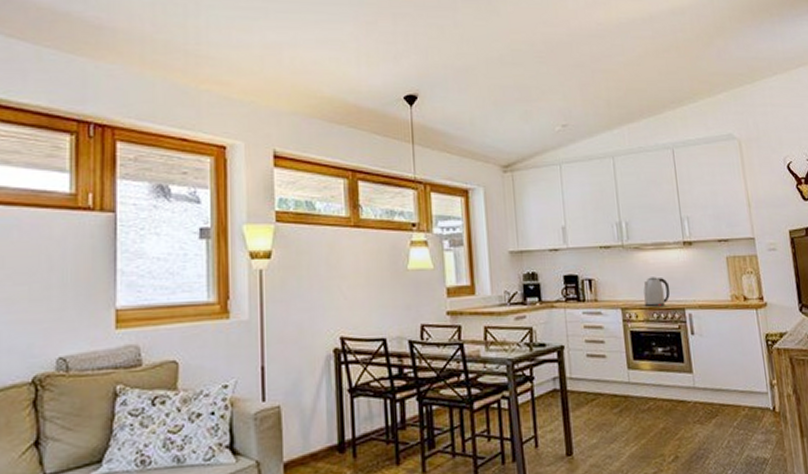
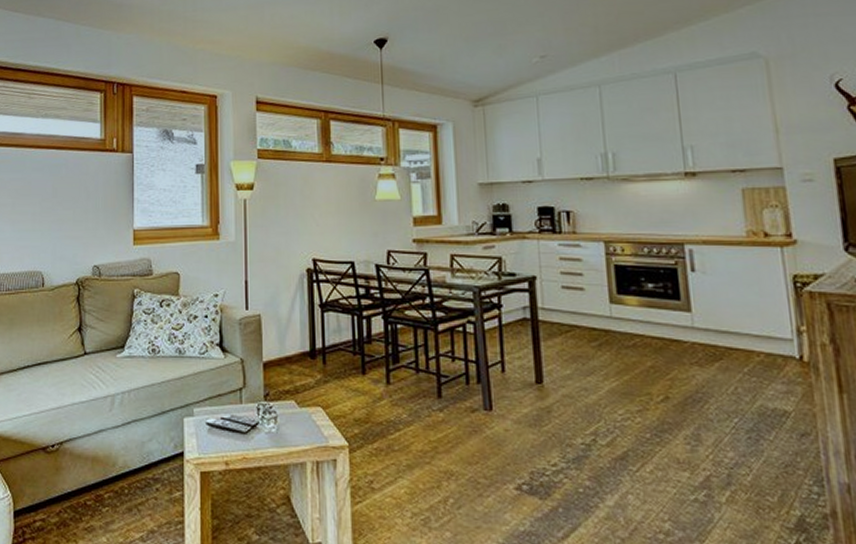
kettle: present [643,277,670,308] -> none [632,209,666,242]

